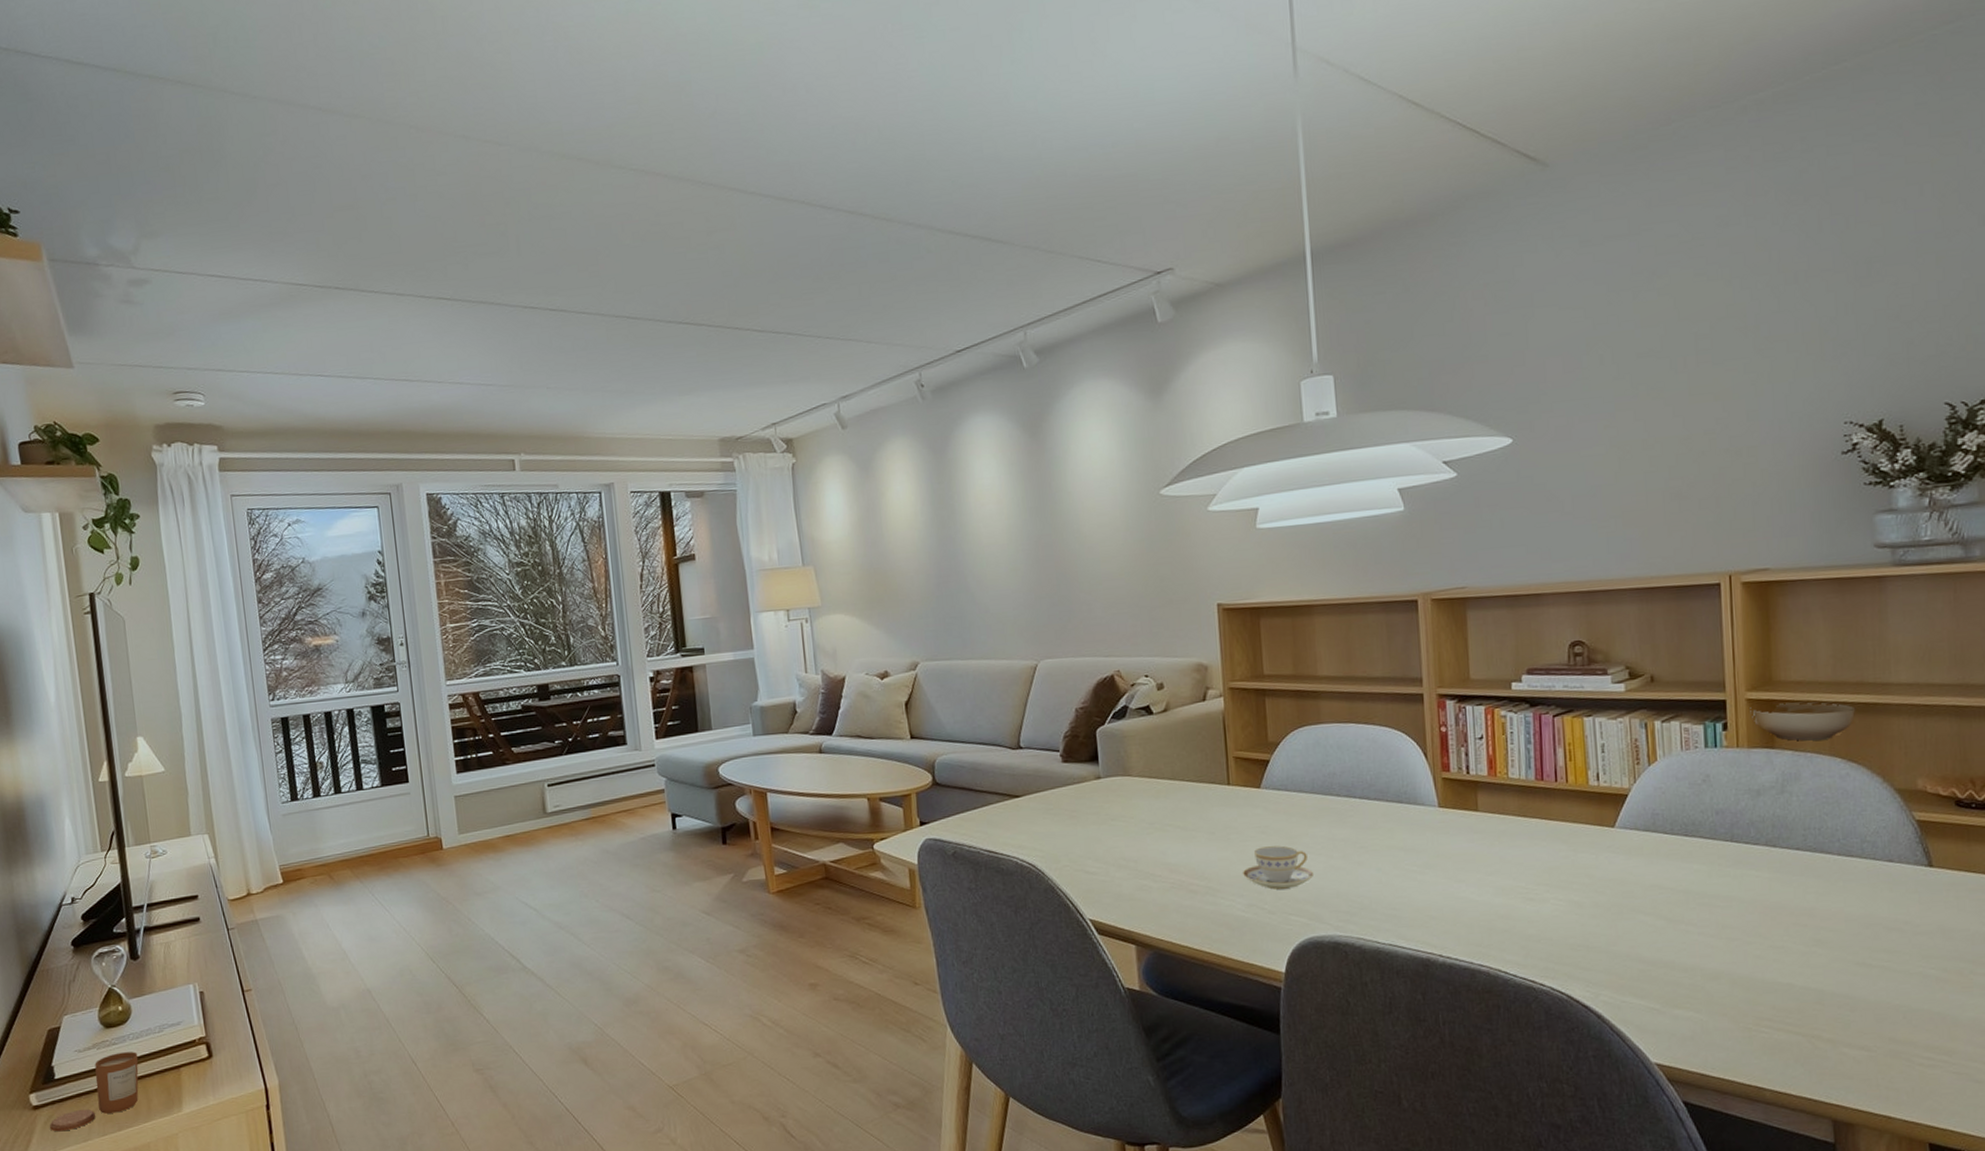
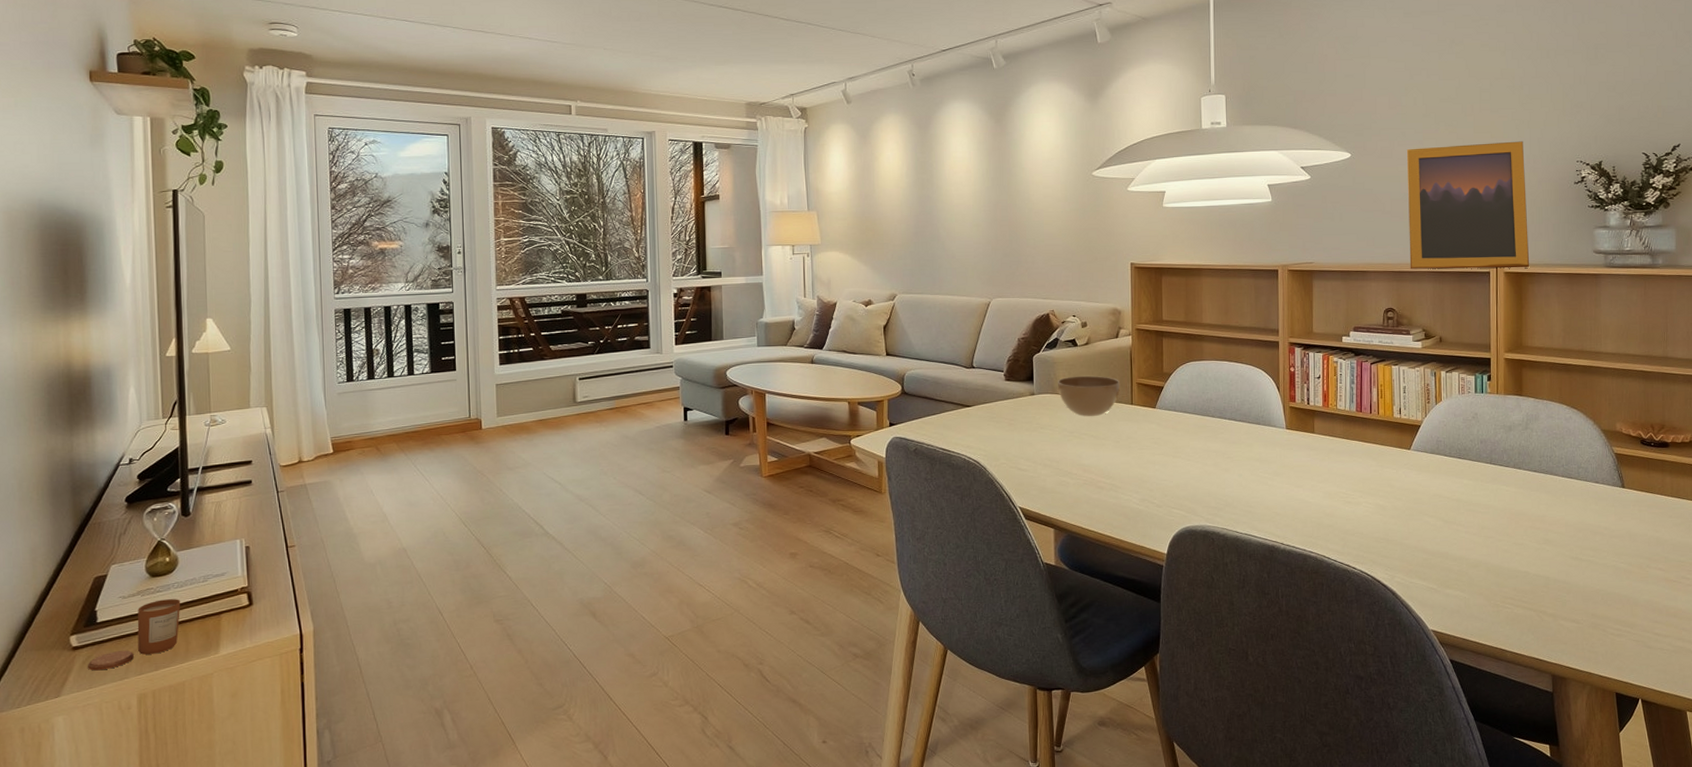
bowl: none [1129,750,1212,804] -> present [1057,375,1121,417]
teacup: present [1242,846,1313,890] -> none [1138,454,1192,488]
picture frame: none [1591,401,1779,587] -> present [1406,141,1530,269]
bowl: present [1750,702,1856,741] -> none [1507,362,1578,391]

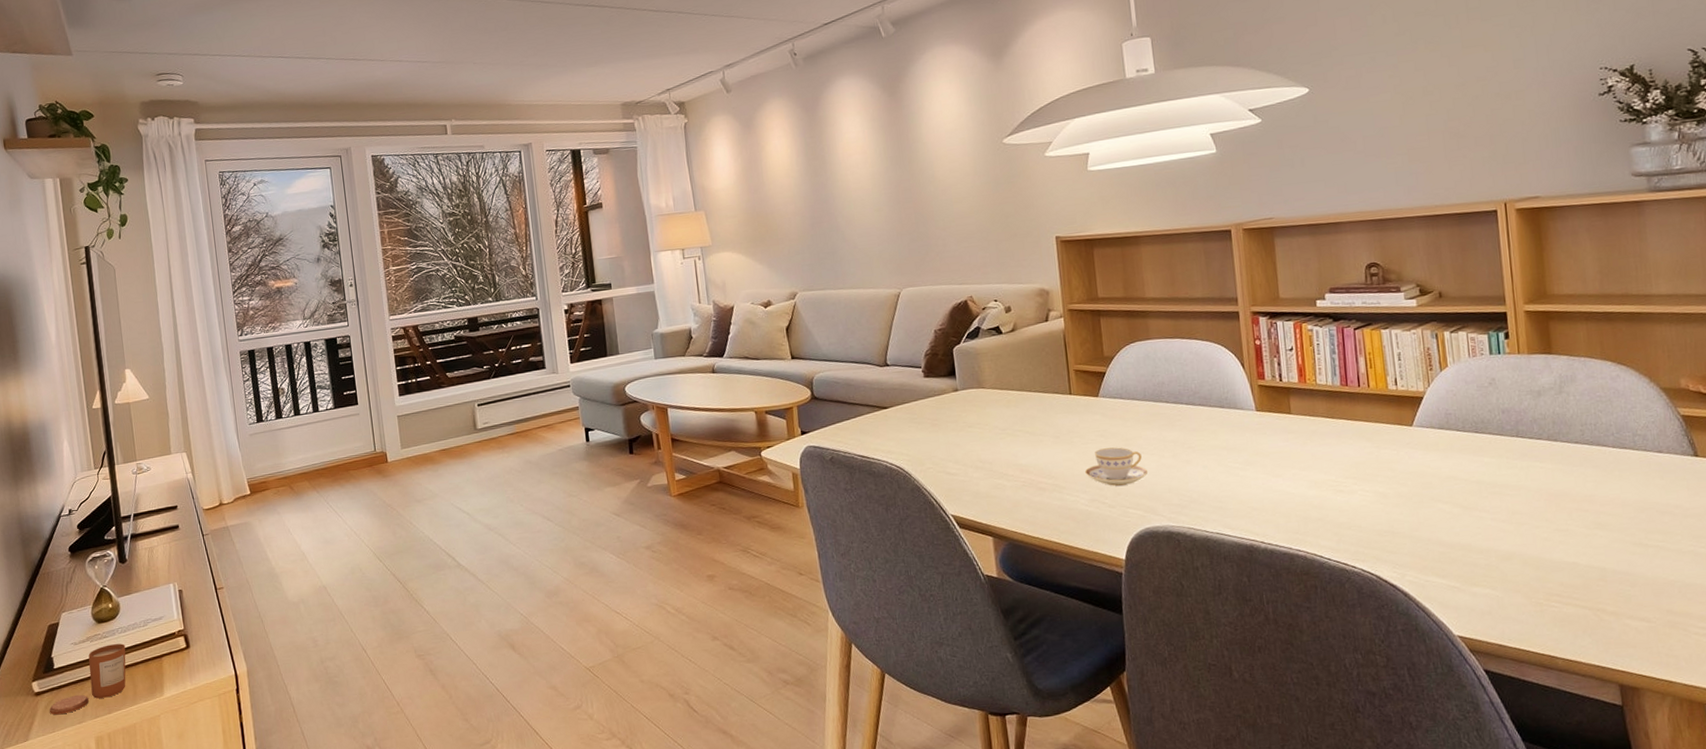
bowl: present [1057,375,1121,417] -> none [982,365,1056,412]
teacup: none [1138,454,1192,488] -> present [1084,447,1147,486]
picture frame: present [1406,141,1530,269] -> none [1378,51,1549,215]

